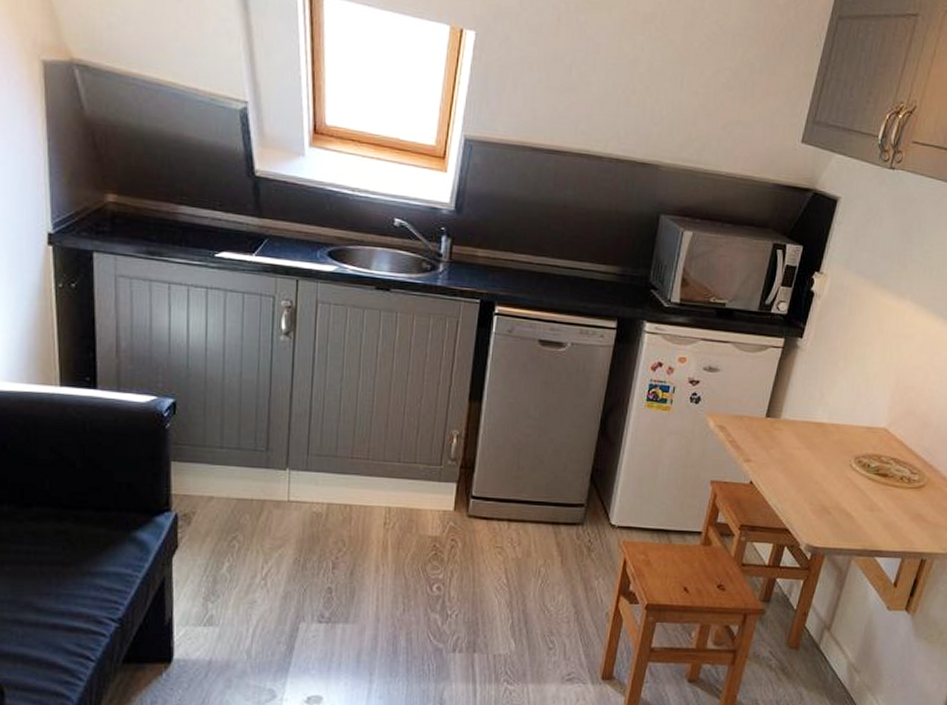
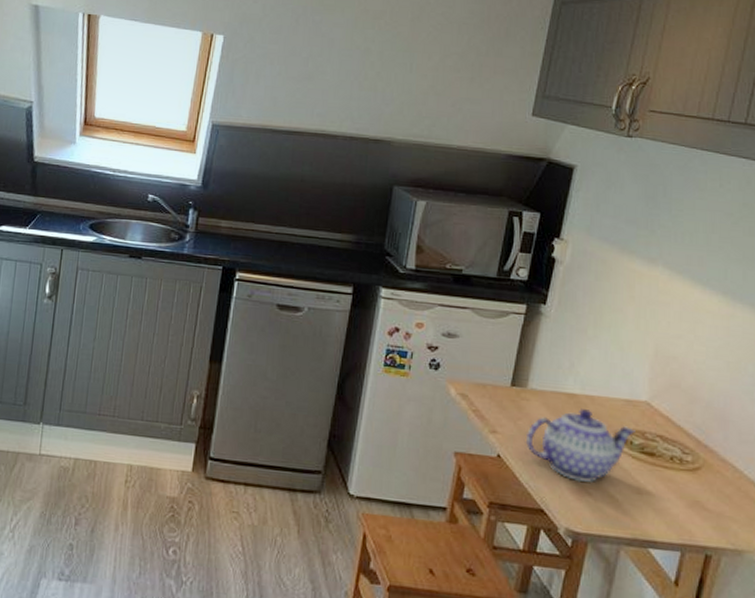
teapot: none [775,437,873,503] -> present [525,409,635,483]

